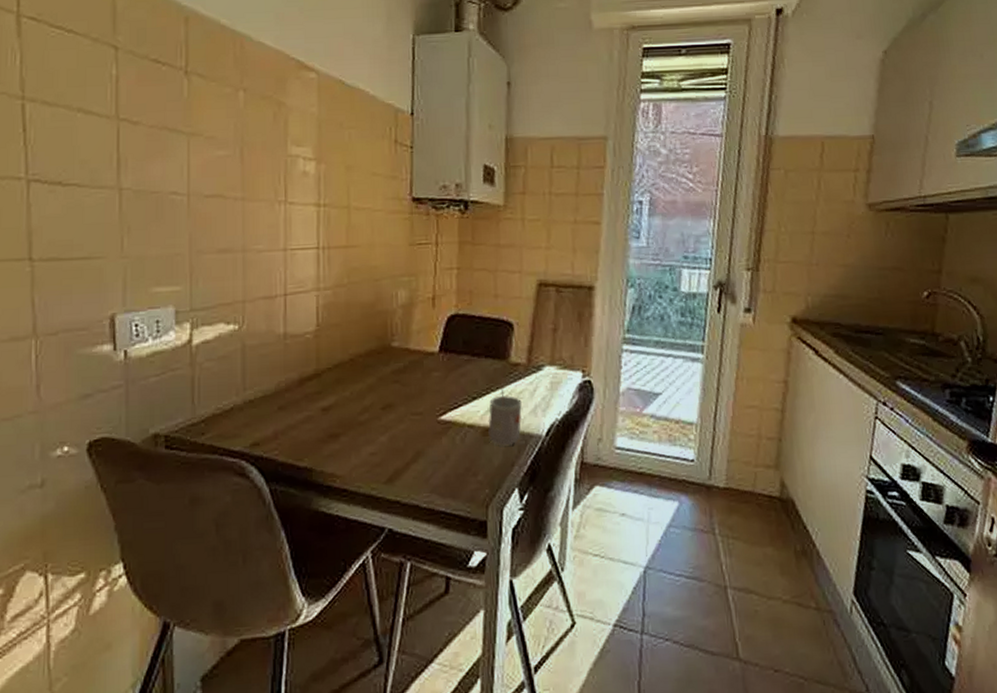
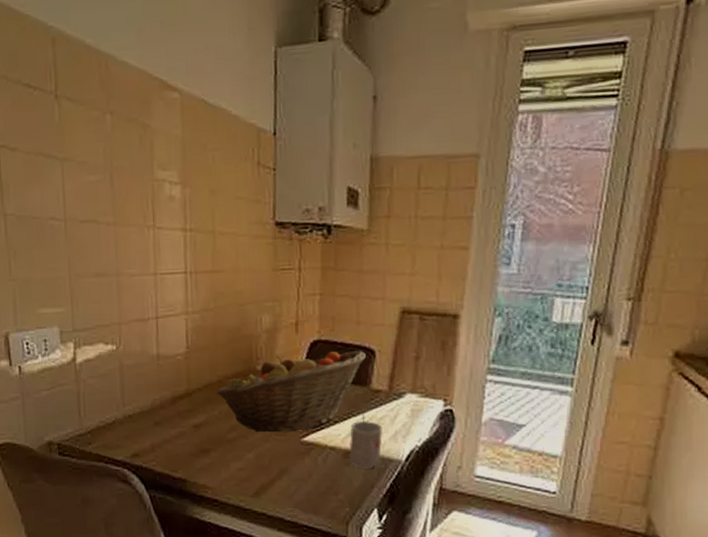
fruit basket: none [348,323,504,413] -> present [216,350,366,433]

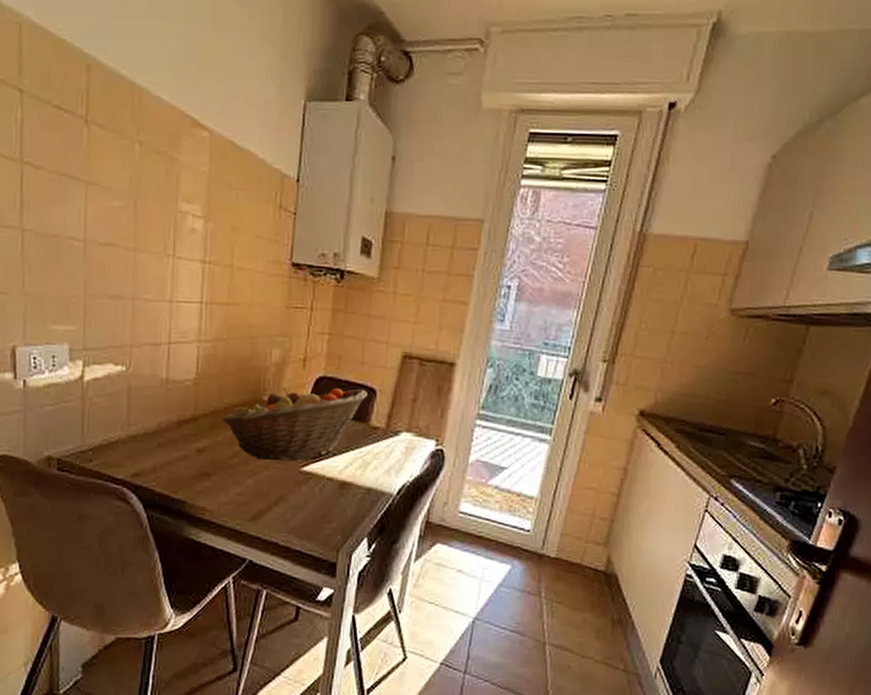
mug: present [349,411,382,469] -> none [345,446,377,500]

